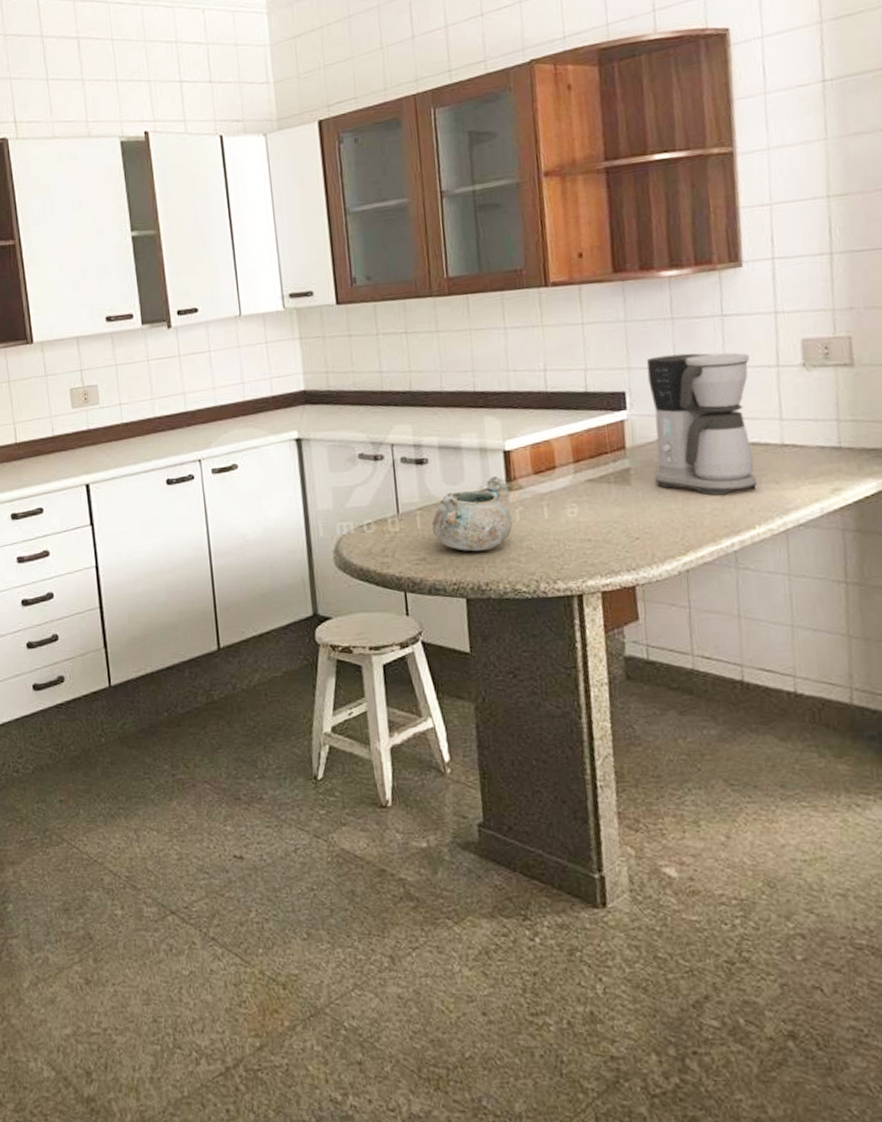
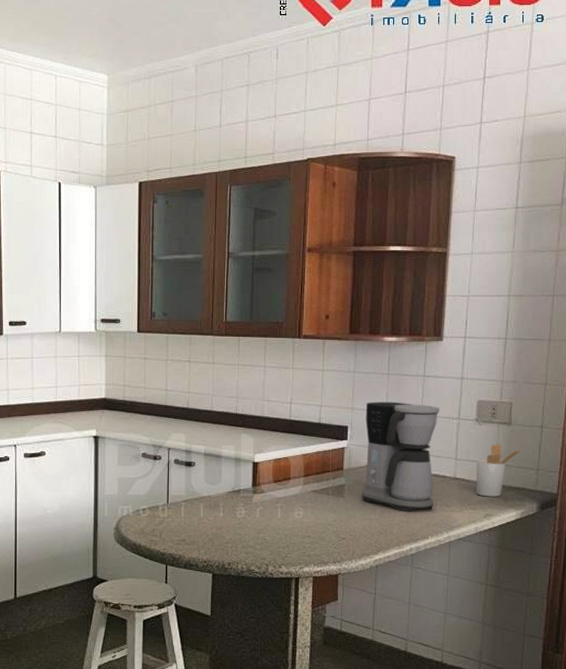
bowl: present [431,477,513,552] -> none [192,481,254,538]
utensil holder: none [810,393,875,466] -> present [475,443,522,497]

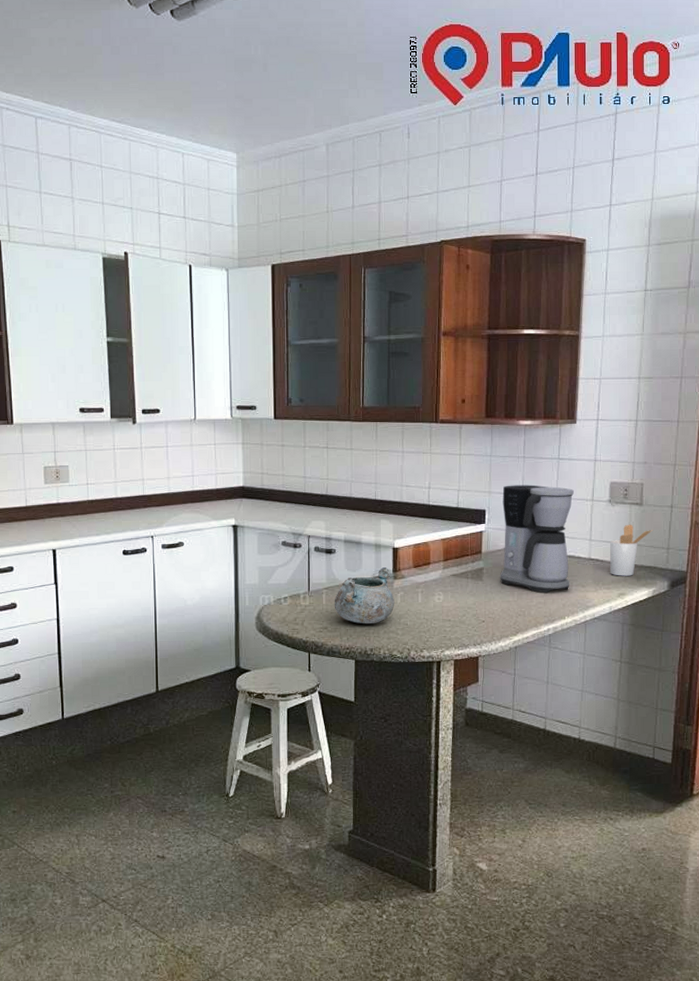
bowl: none [192,481,254,538] -> present [334,567,395,624]

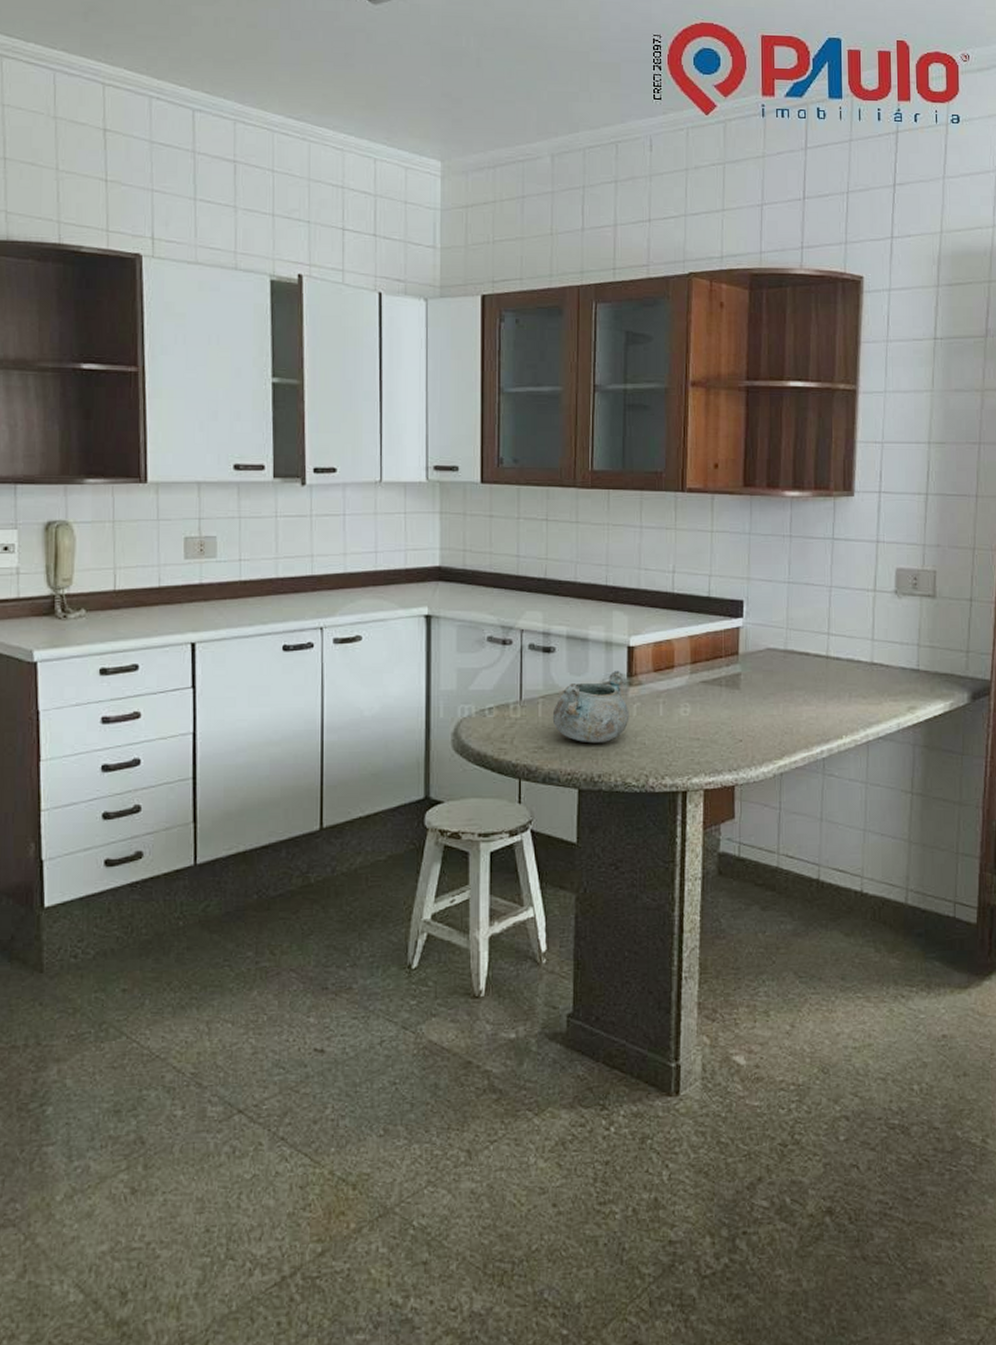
coffee maker: present [500,485,574,594] -> none [761,570,852,706]
utensil holder: present [609,524,654,576] -> none [896,620,950,685]

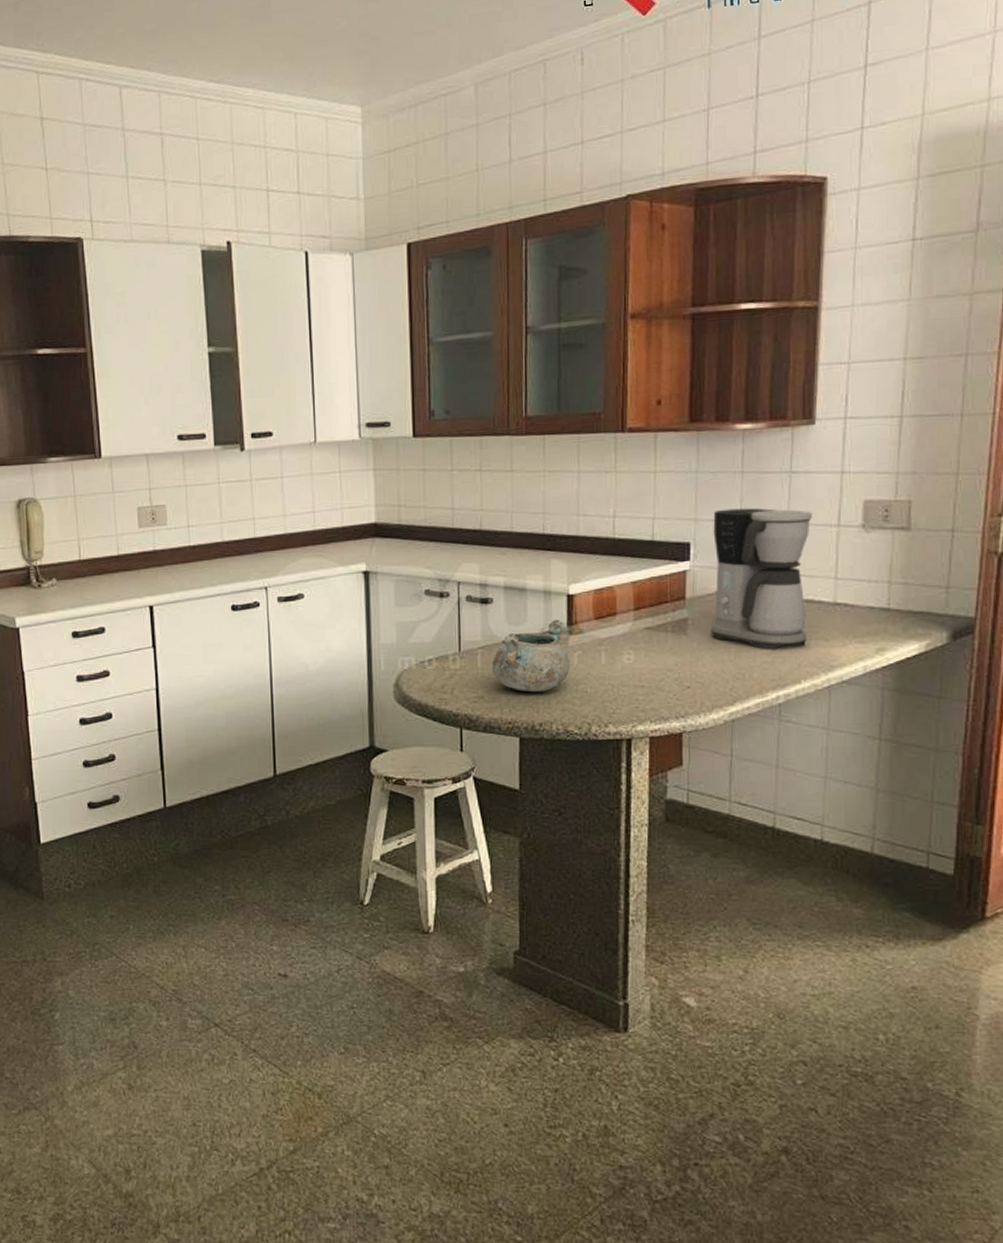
coffee maker: none [761,570,852,706] -> present [711,508,812,650]

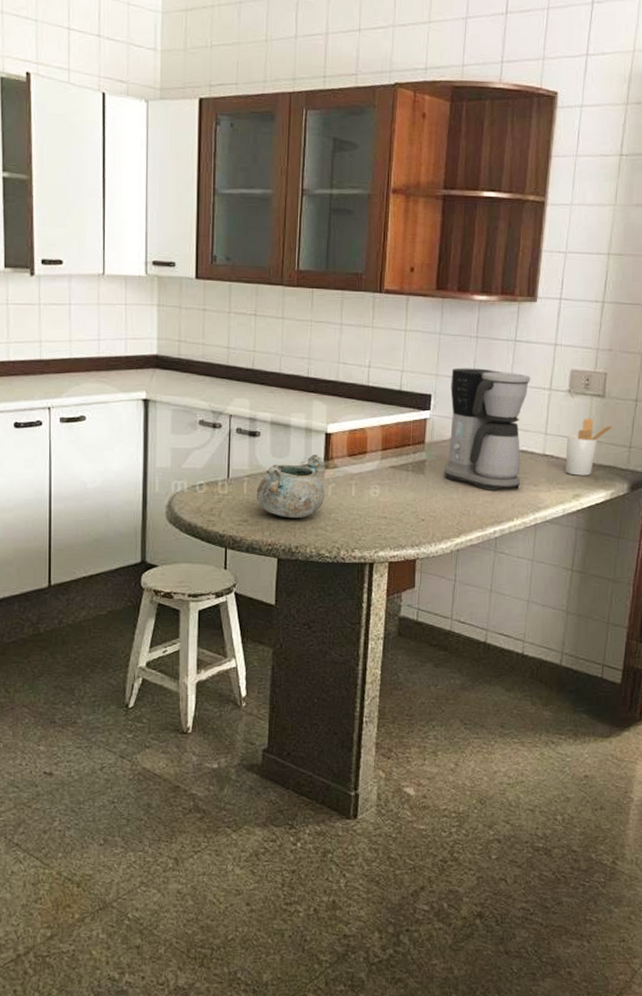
utensil holder: none [863,555,926,626] -> present [565,418,615,476]

